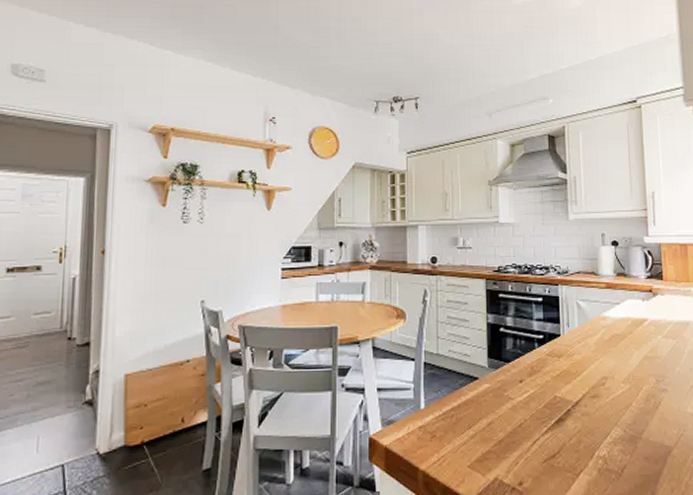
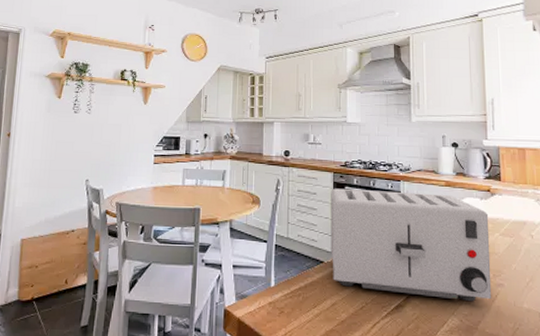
toaster: none [484,296,656,410] -> present [331,188,492,302]

